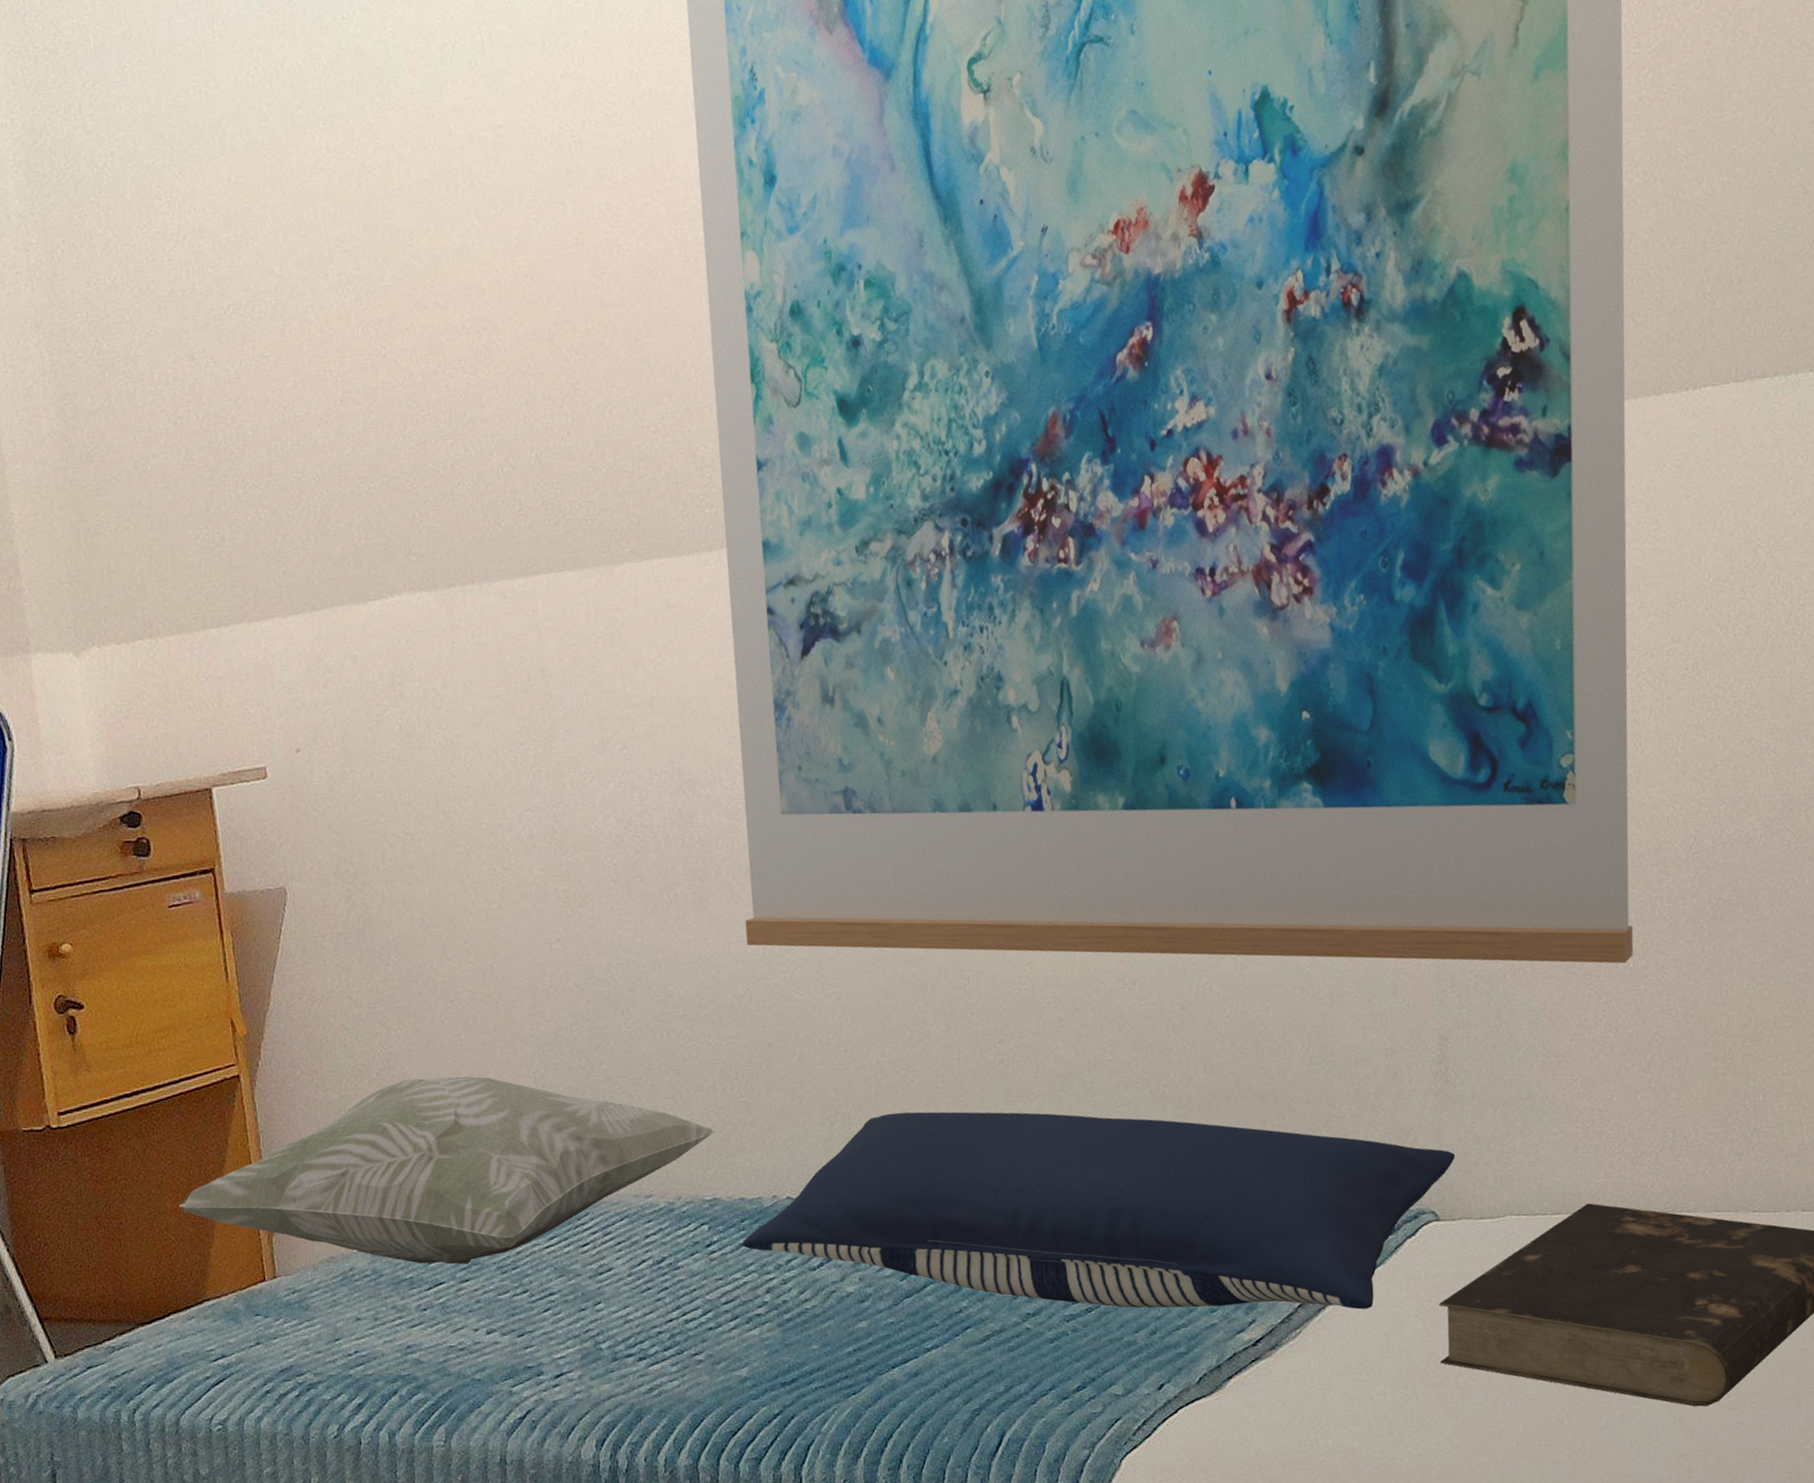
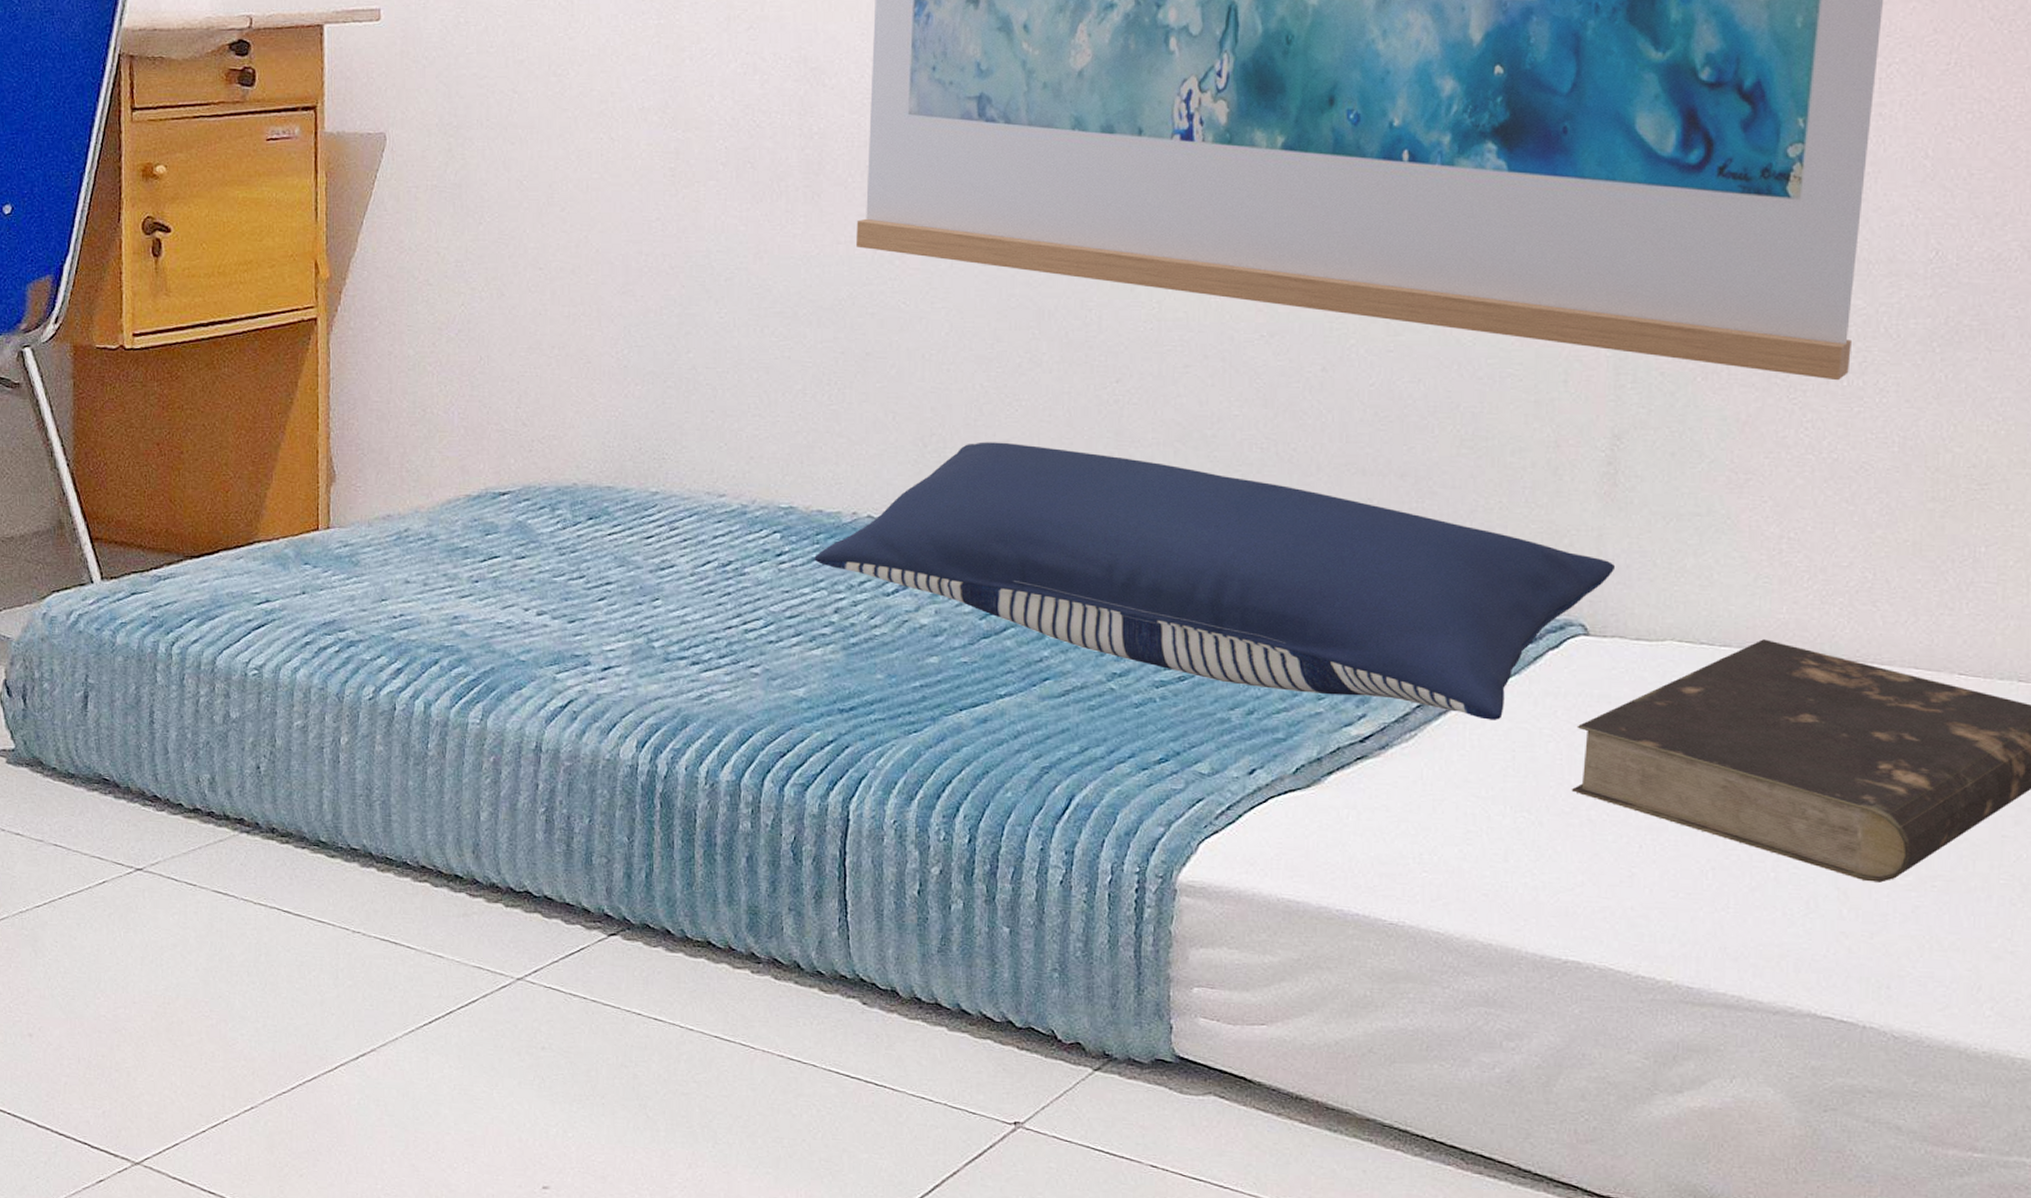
decorative pillow: present [179,1076,717,1265] -> none [242,343,801,541]

